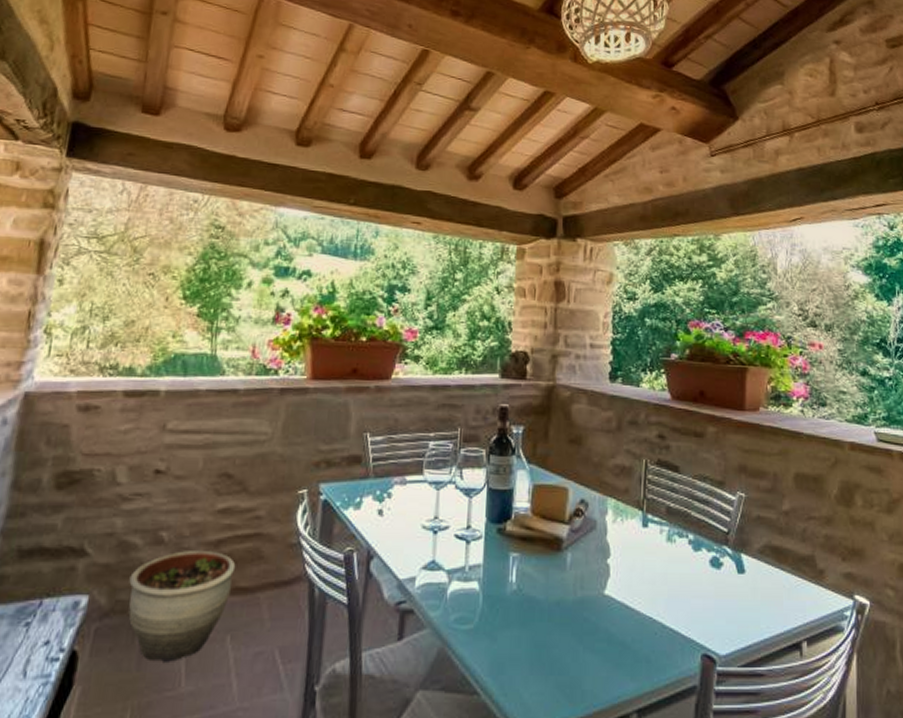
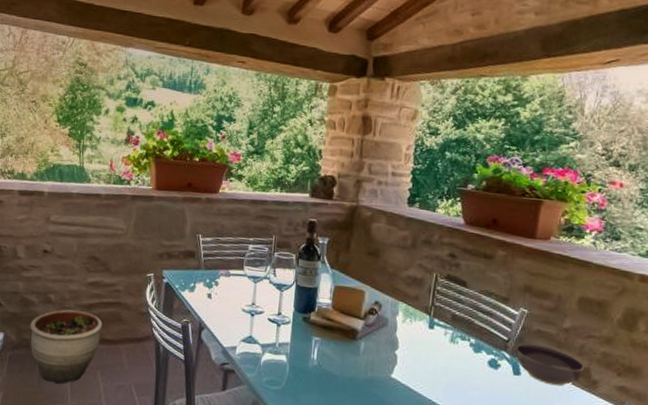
bowl: none [736,533,810,581] -> present [515,343,585,386]

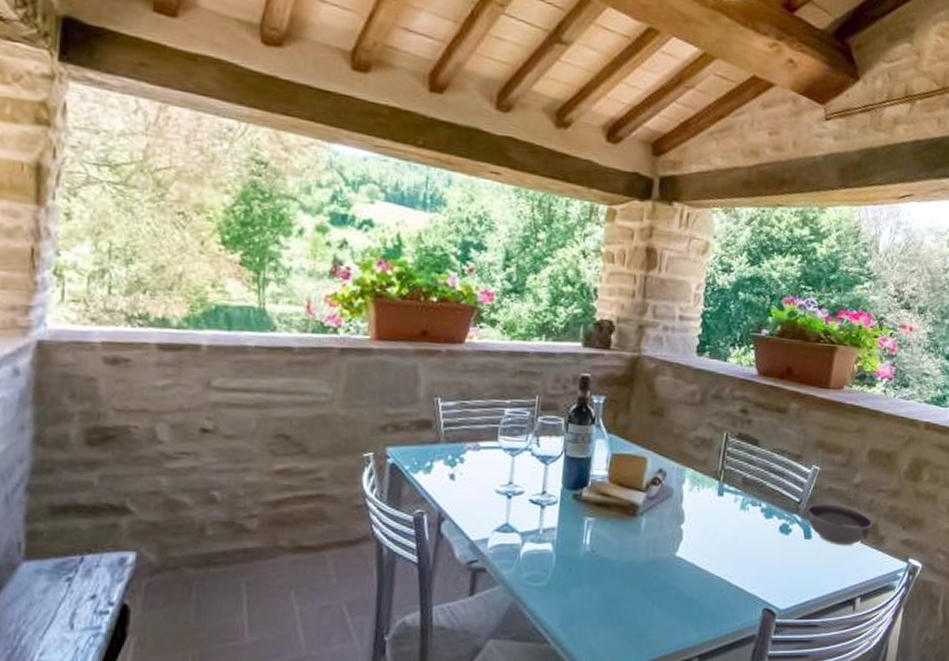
planter pot: present [30,309,103,384] -> none [180,509,298,615]

